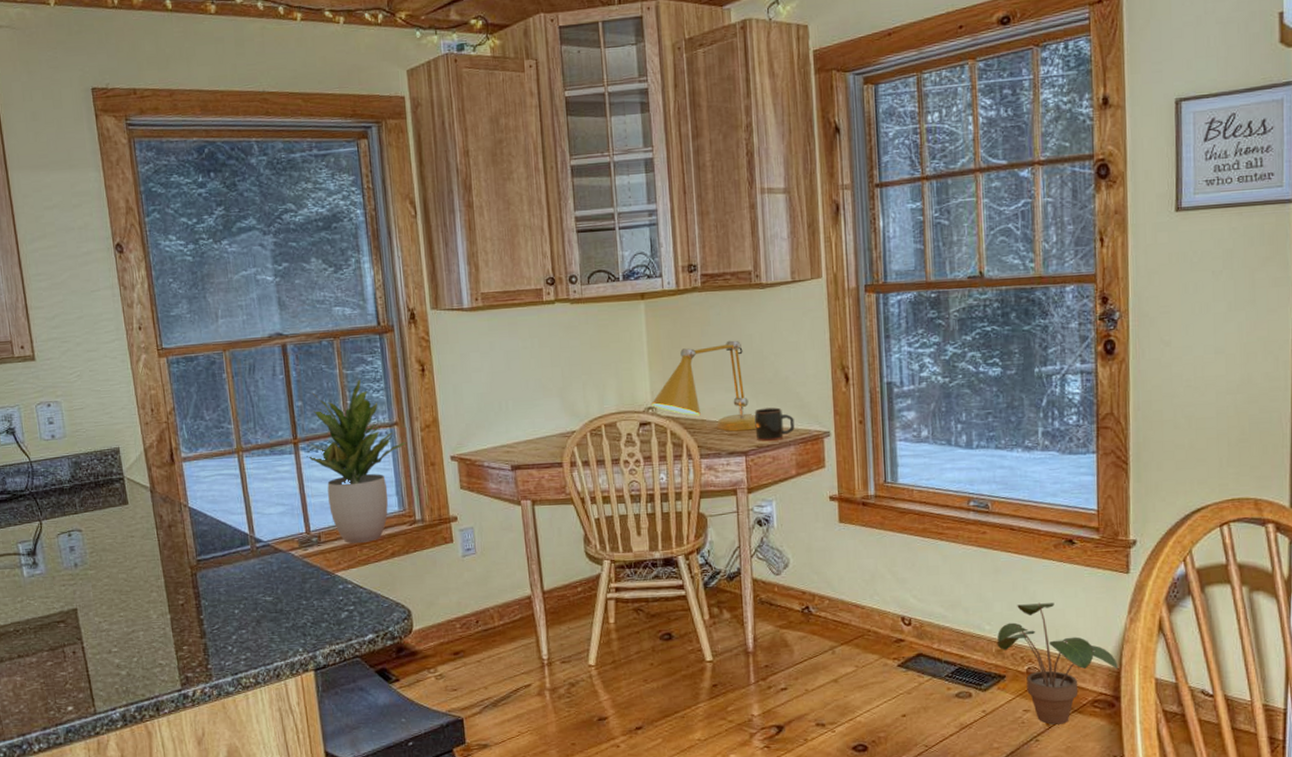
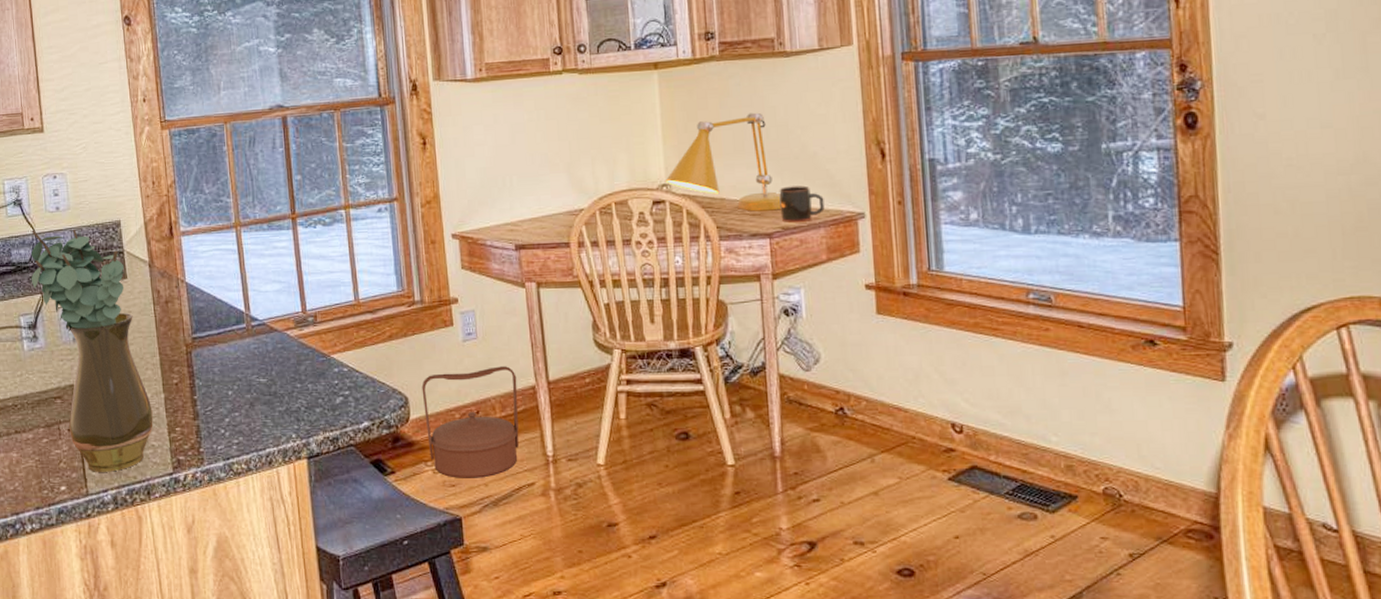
vase: none [26,456,160,692] -> present [31,229,153,472]
potted plant: present [307,379,407,544] -> none [304,153,407,325]
basket: none [423,578,517,683] -> present [421,366,519,478]
potted plant: present [997,602,1118,725] -> none [1066,412,1216,556]

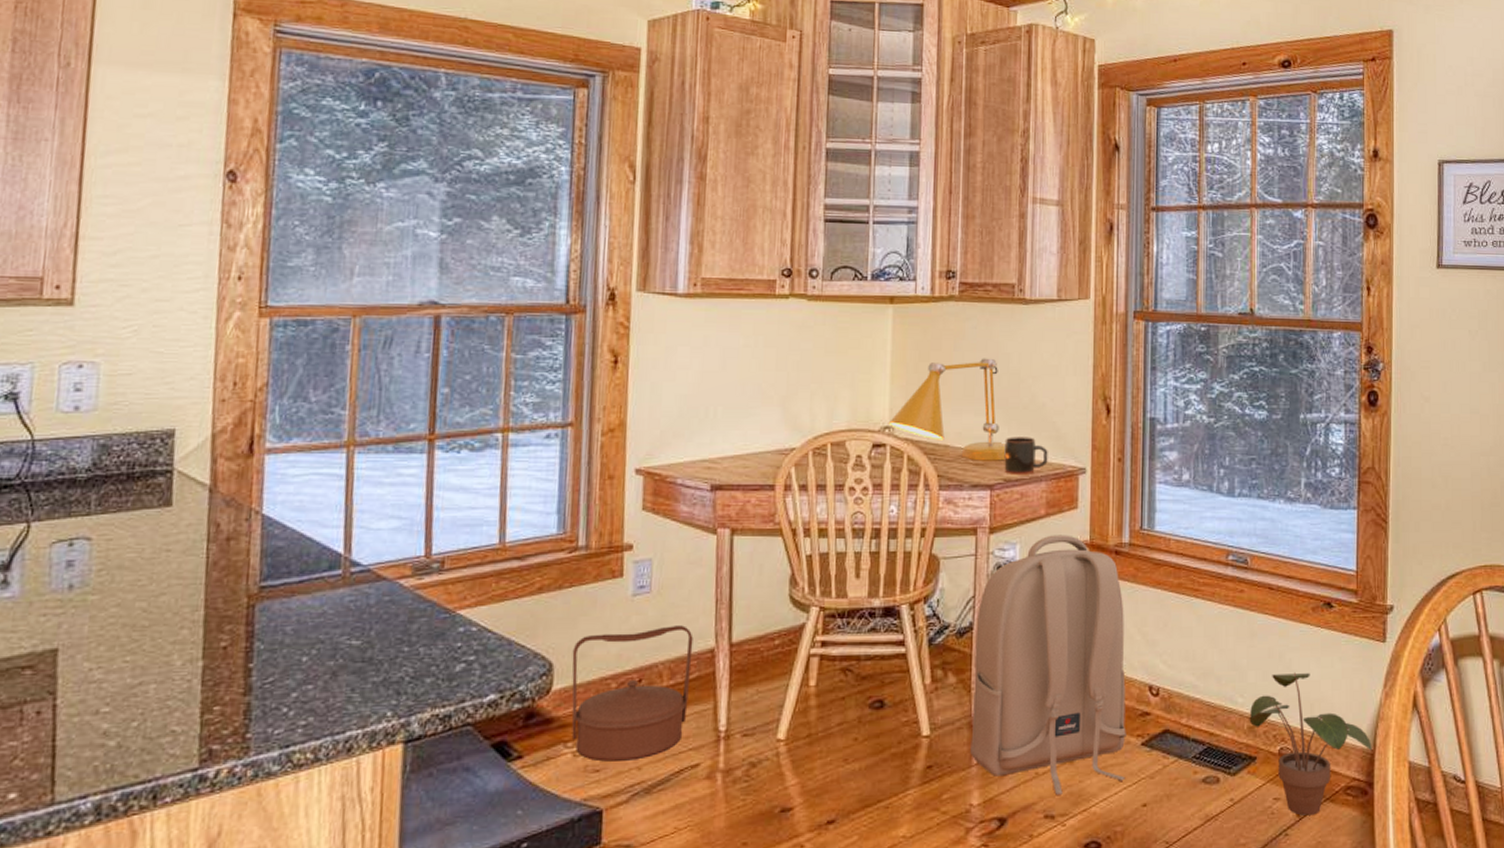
vase: present [31,229,153,472] -> none [14,435,181,771]
backpack: none [768,278,934,523] -> present [970,535,1126,795]
potted plant: none [1066,412,1216,556] -> present [1249,672,1372,816]

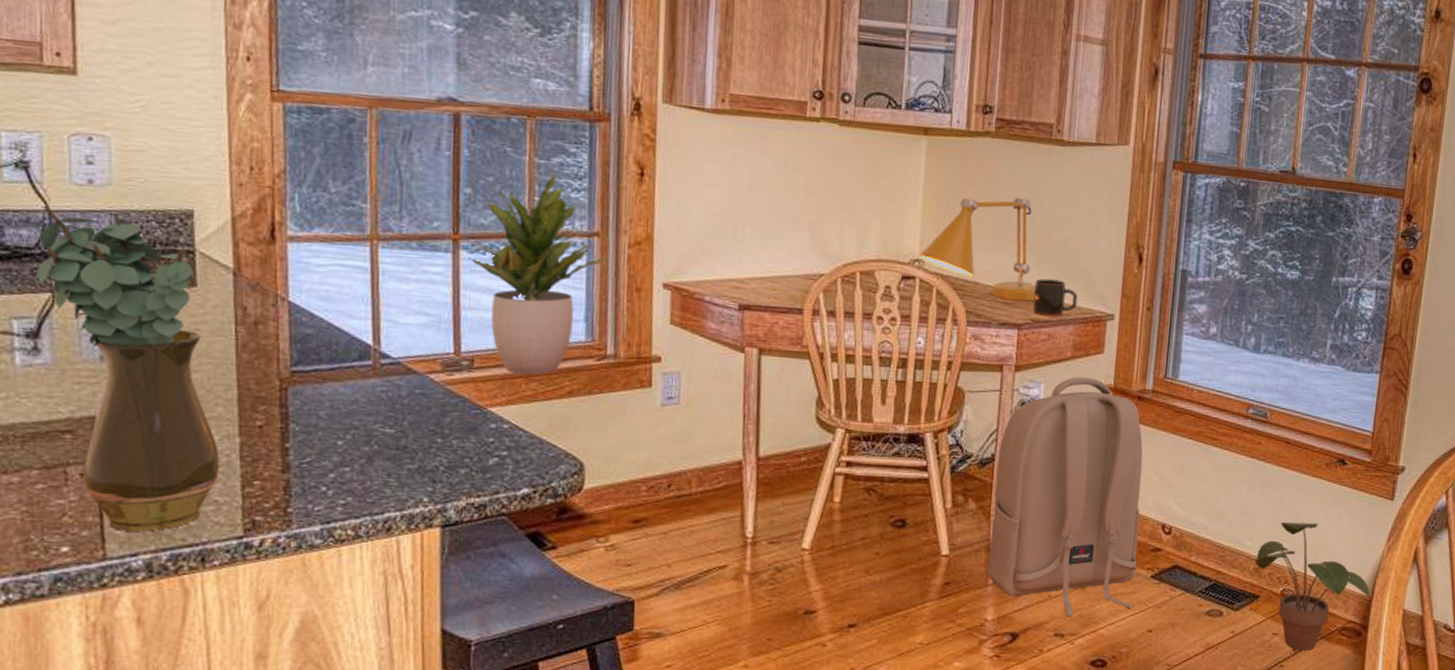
vase: none [14,435,181,771] -> present [37,205,220,532]
potted plant: none [443,366,582,574] -> present [469,172,609,376]
basket: present [571,625,693,762] -> none [602,437,721,558]

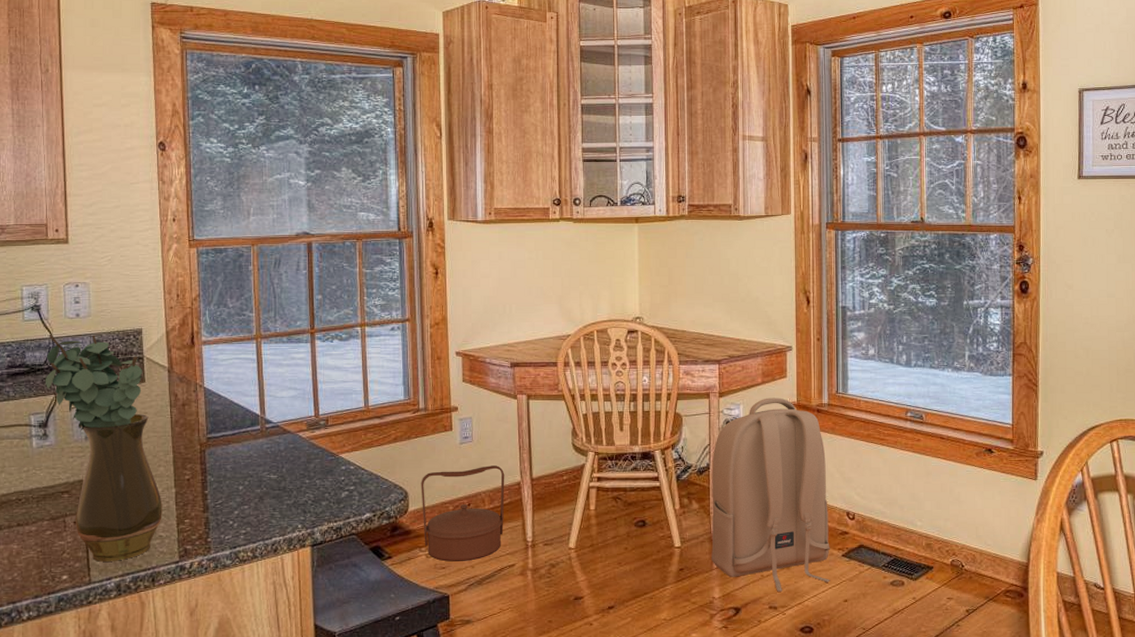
potted plant: present [469,172,609,376] -> none [322,278,417,428]
basket: none [602,437,721,558] -> present [421,465,505,562]
table lamp: present [918,197,1036,302] -> none [638,263,729,342]
mug: present [1032,278,1078,317] -> none [728,323,762,352]
potted plant: present [1255,522,1370,650] -> none [926,503,1026,611]

